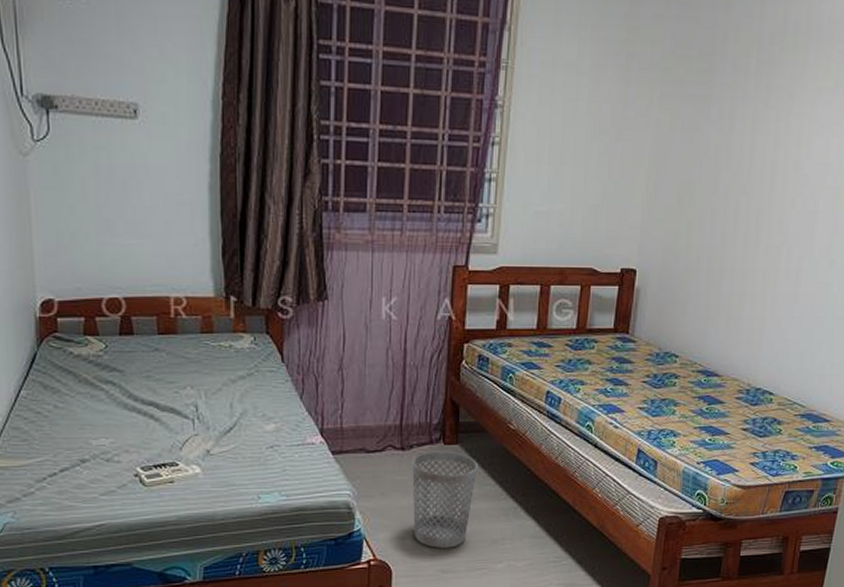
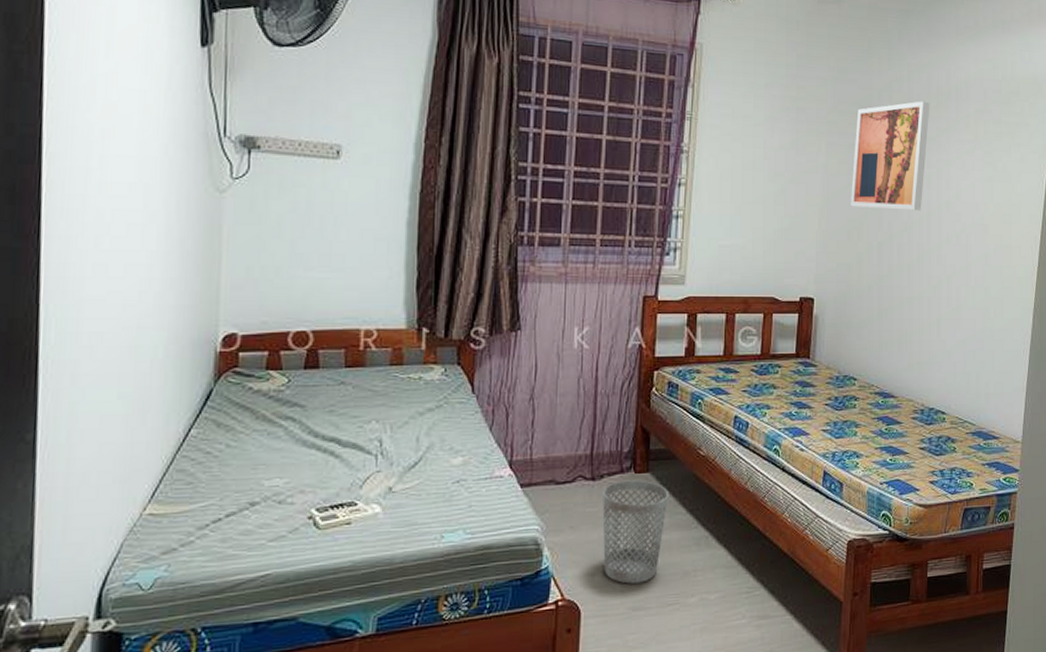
wall art: none [682,41,785,172] -> present [850,101,930,211]

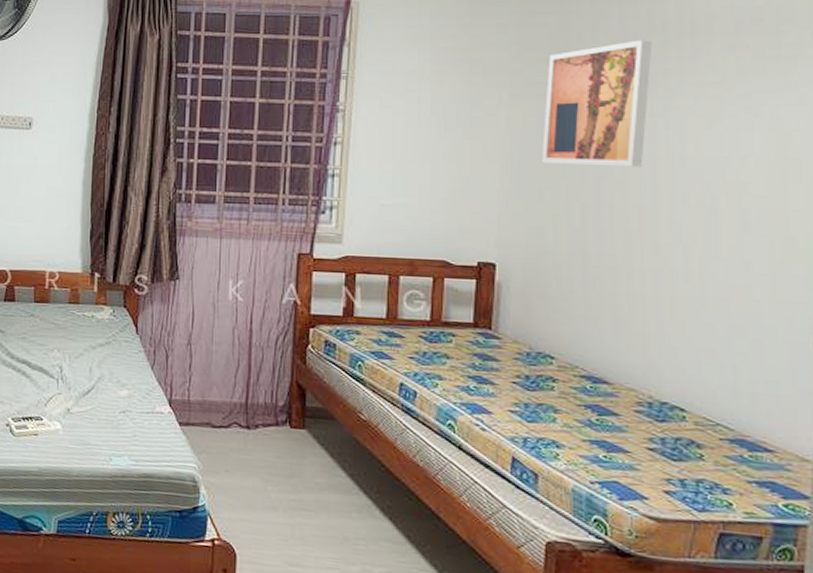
wastebasket: present [602,480,668,584] -> none [257,433,326,540]

